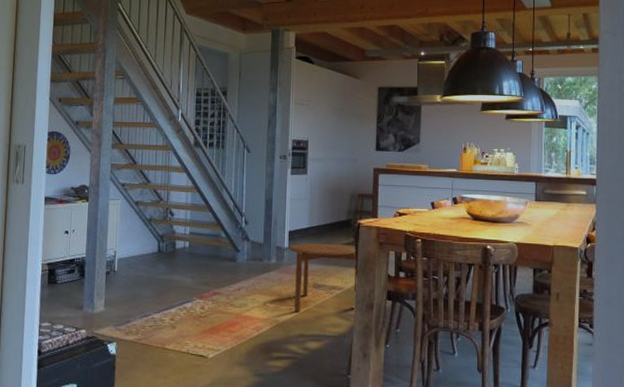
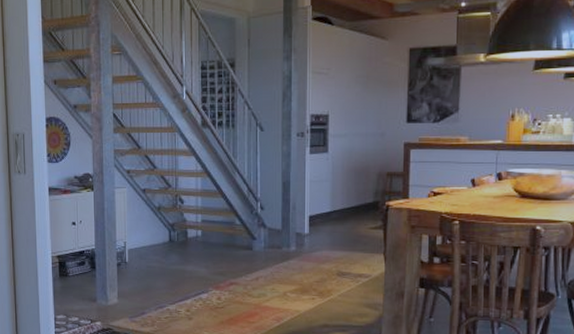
side table: present [288,242,357,312] -> none [309,228,385,301]

